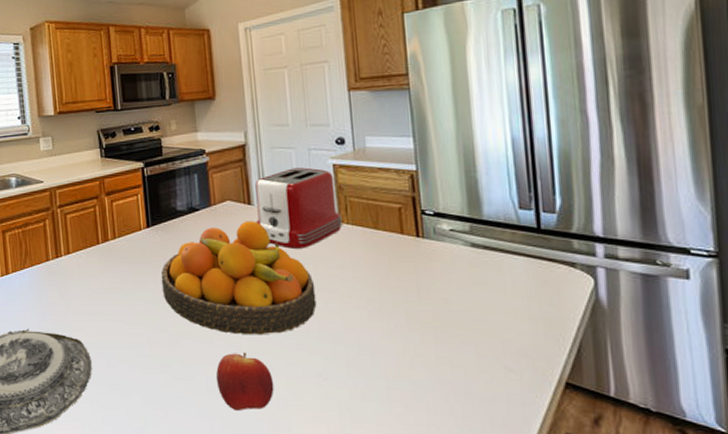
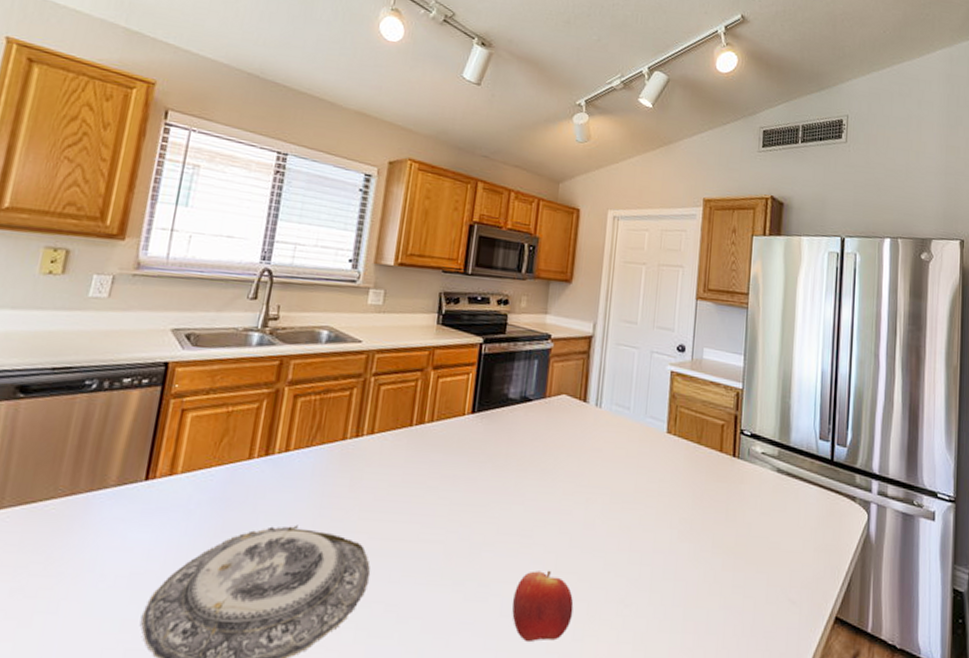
fruit bowl: present [161,220,317,335] -> none [473,419,634,552]
toaster: present [255,167,342,249] -> none [587,369,670,457]

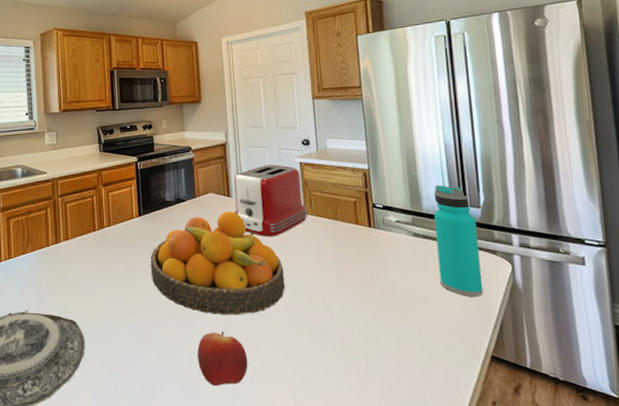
fruit bowl: none [473,419,634,552] -> present [150,211,286,315]
toaster: none [587,369,670,457] -> present [234,165,308,237]
water bottle: none [796,416,840,547] -> present [434,185,484,296]

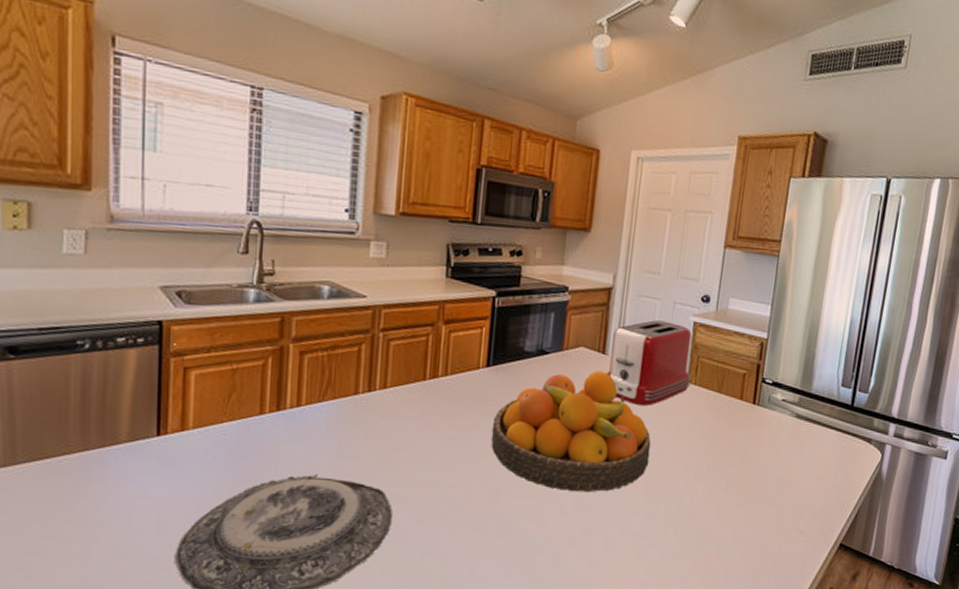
fruit: present [197,331,248,386] -> none [531,509,591,569]
water bottle: present [434,185,484,296] -> none [810,364,861,484]

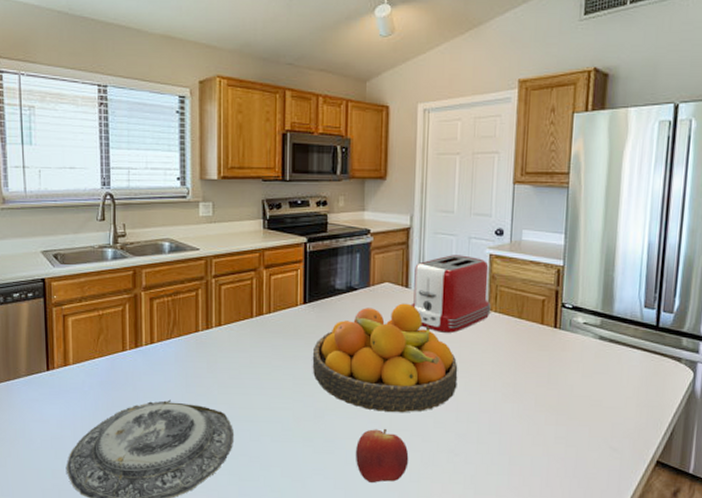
fruit: none [531,509,591,569] -> present [355,428,409,483]

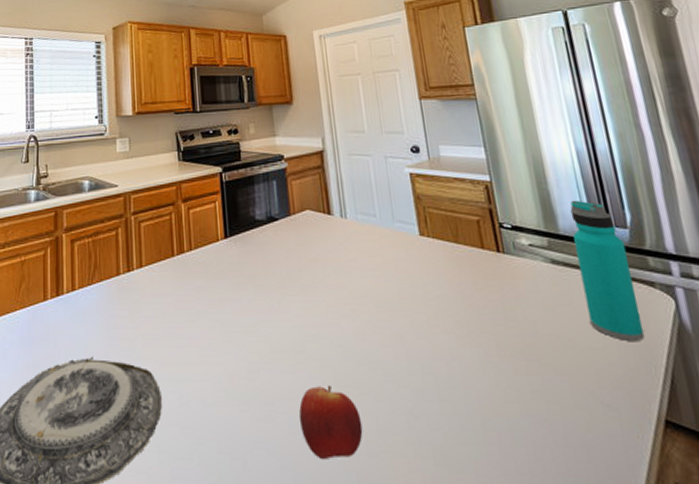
fruit bowl: present [312,303,458,413] -> none [239,232,403,365]
toaster: present [410,255,491,333] -> none [334,176,423,264]
water bottle: none [619,286,666,403] -> present [570,200,645,341]

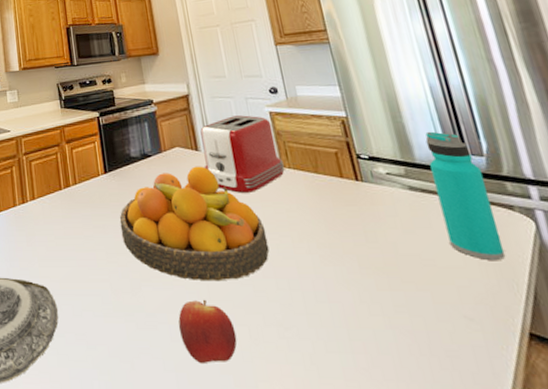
fruit bowl: none [239,232,403,365] -> present [120,166,270,282]
toaster: none [334,176,423,264] -> present [200,115,285,193]

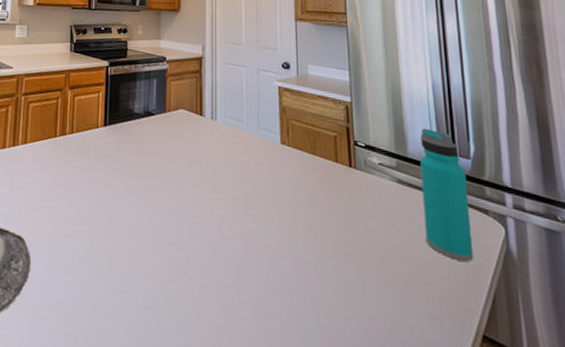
fruit bowl: present [120,166,270,282] -> none [110,131,255,252]
fruit: present [178,299,238,363] -> none [152,268,209,336]
toaster: present [200,115,285,193] -> none [205,85,284,166]

